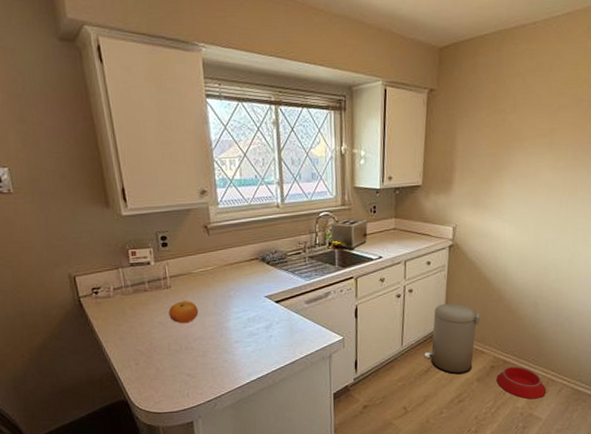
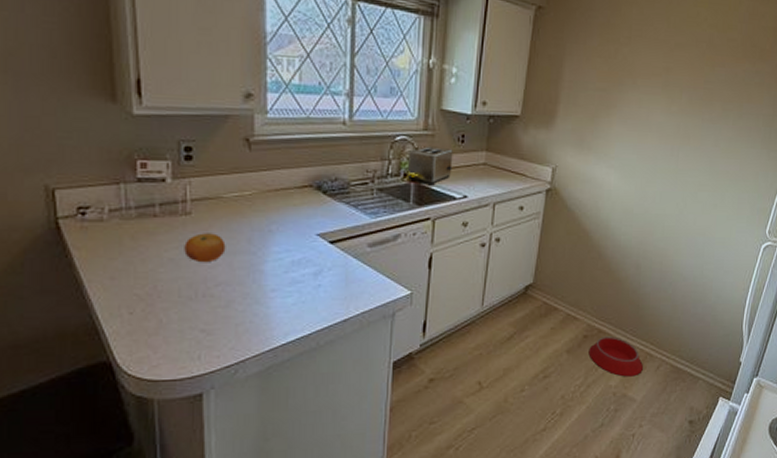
pedal bin: present [423,303,481,375] -> none [506,257,577,344]

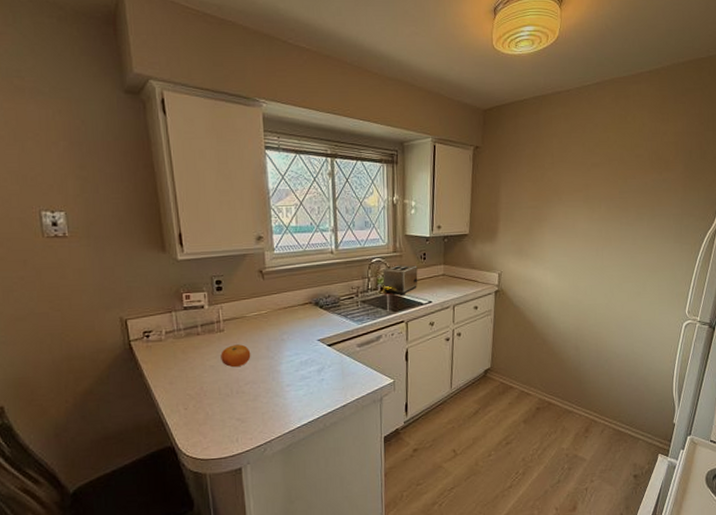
pet bowl: present [588,336,643,377] -> none [542,407,589,441]

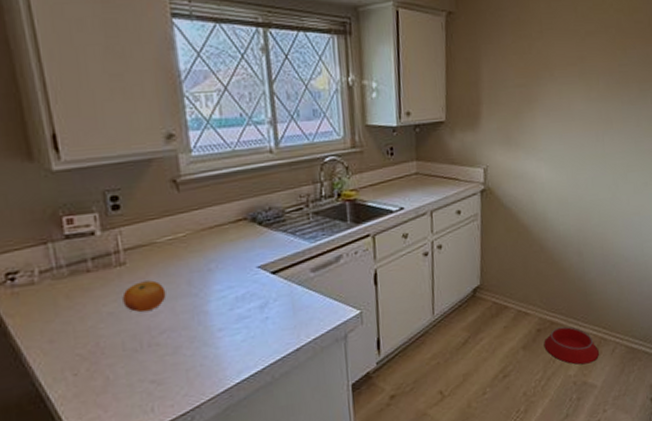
toaster: present [383,264,418,295] -> none [340,162,385,202]
pet bowl: none [542,407,589,441] -> present [544,326,599,365]

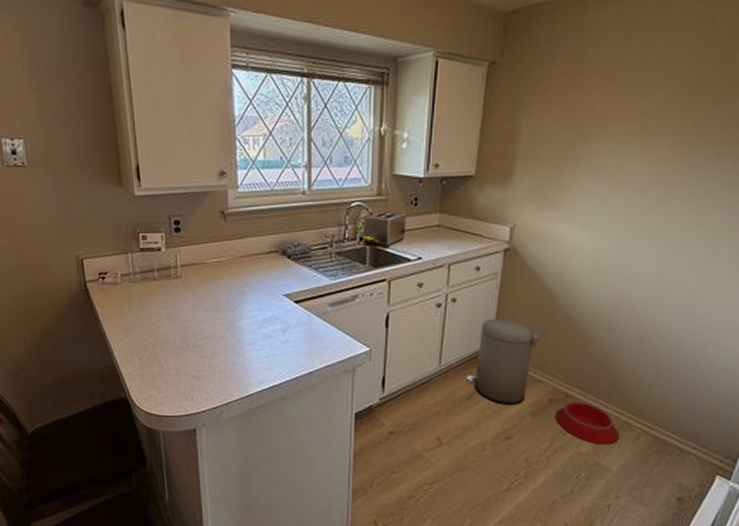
fruit: present [122,280,166,313] -> none [177,294,209,319]
toaster: none [340,162,385,202] -> present [362,211,406,247]
pedal bin: none [459,258,522,345] -> present [465,318,540,406]

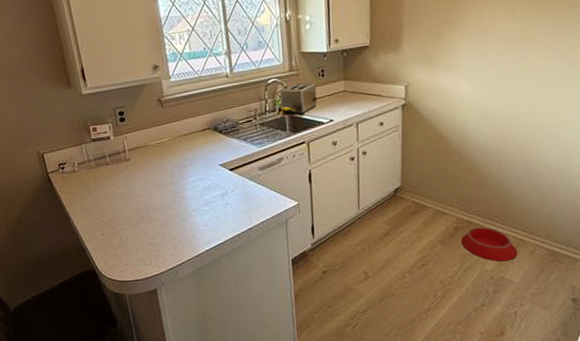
pedal bin: present [465,318,540,406] -> none [381,163,441,238]

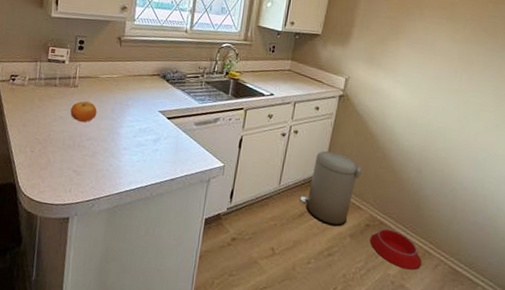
fruit: none [129,172,157,195] -> present [70,101,97,123]
toaster: present [280,83,318,115] -> none [228,53,265,83]
pedal bin: none [381,163,441,238] -> present [299,150,363,227]

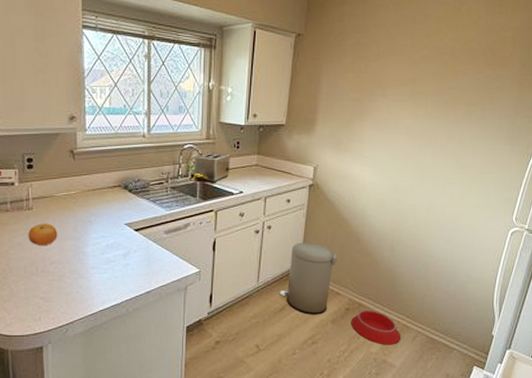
toaster: none [228,53,265,83] -> present [194,152,230,183]

